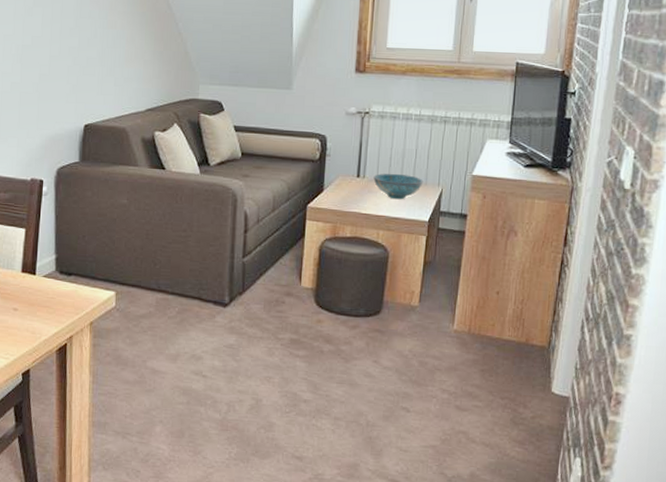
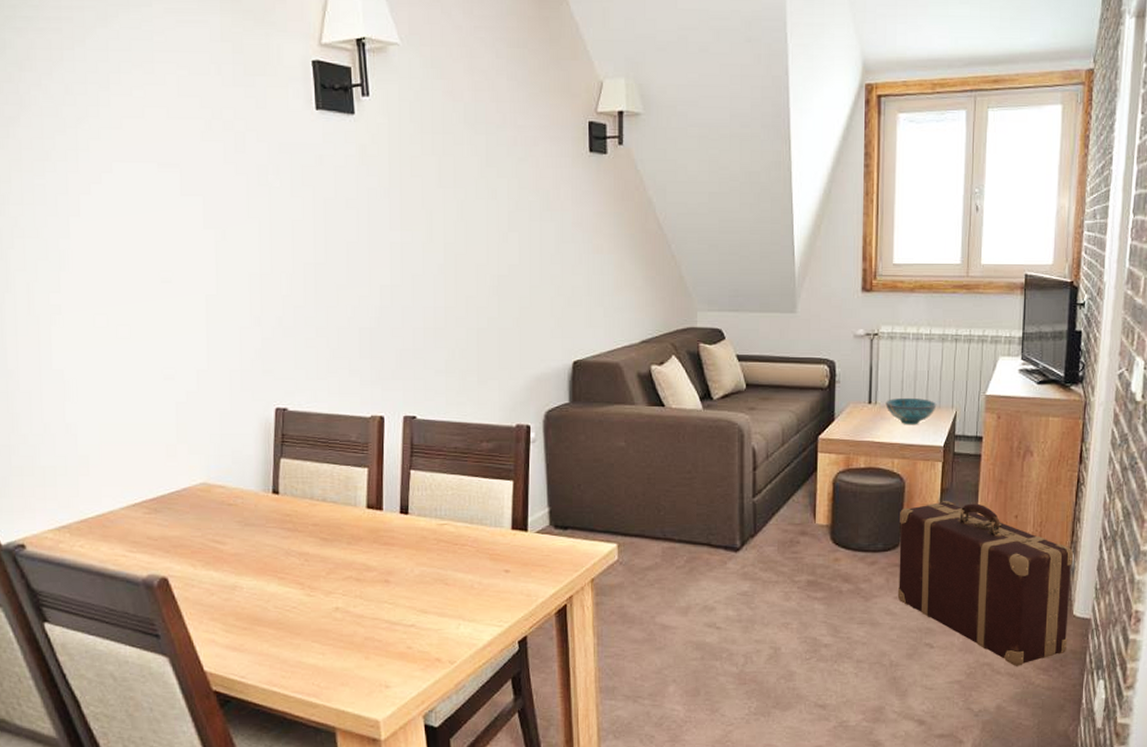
suitcase: none [376,273,554,437] -> present [897,501,1073,666]

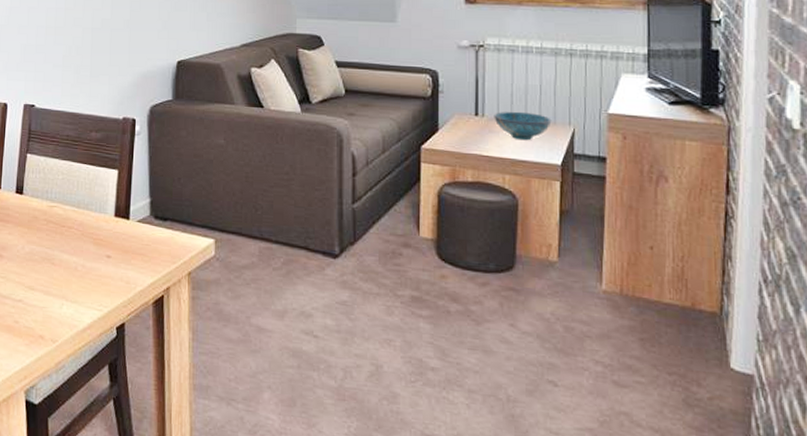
suitcase: present [897,501,1073,666] -> none [513,223,726,421]

